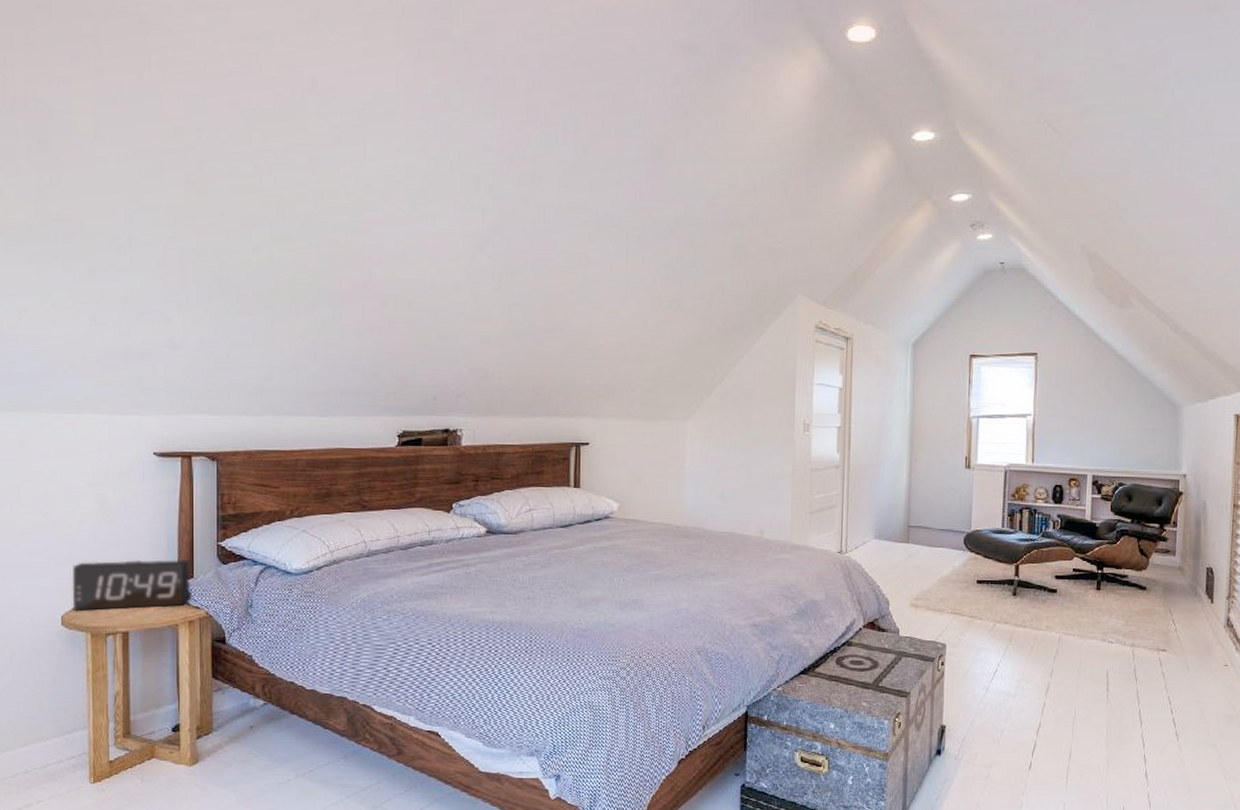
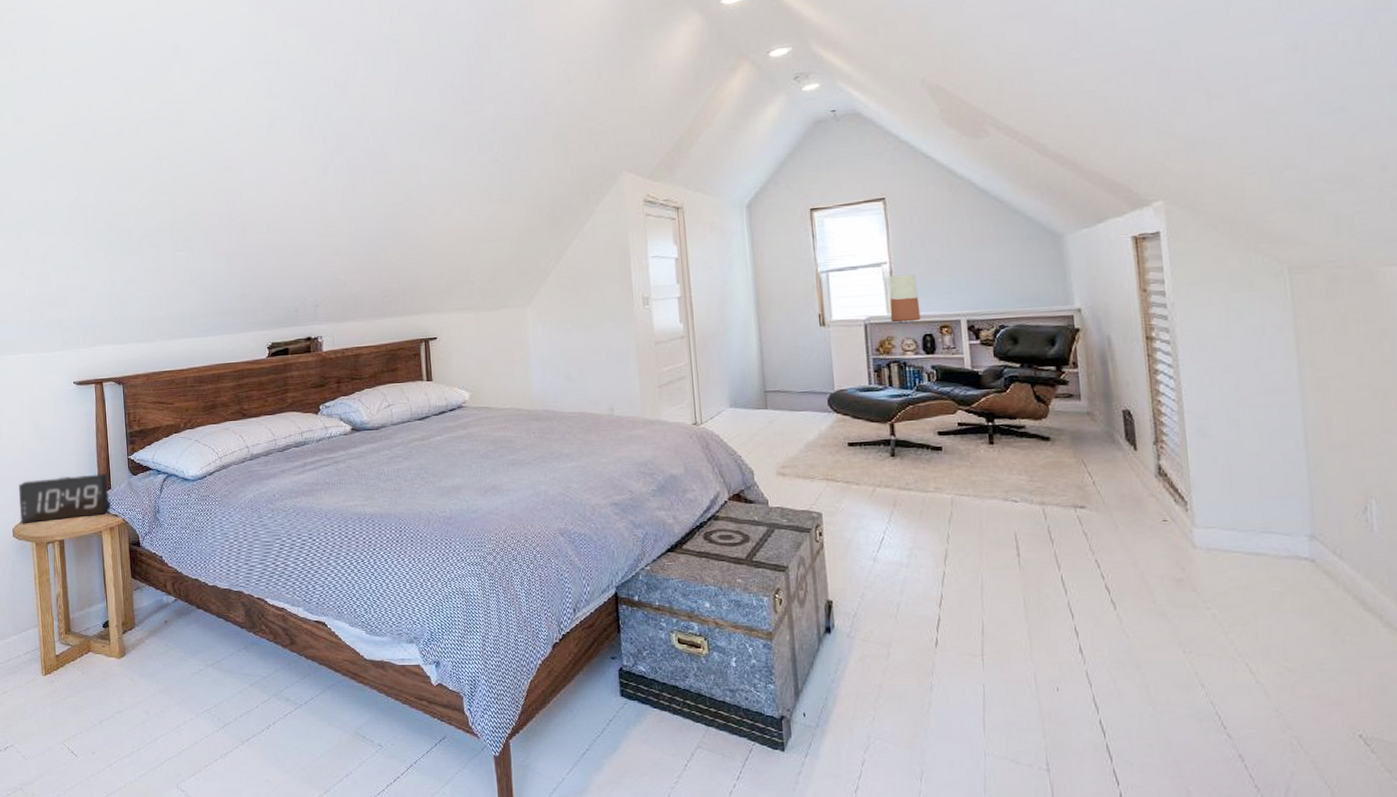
vase: none [1028,427,1055,472] -> present [888,274,921,323]

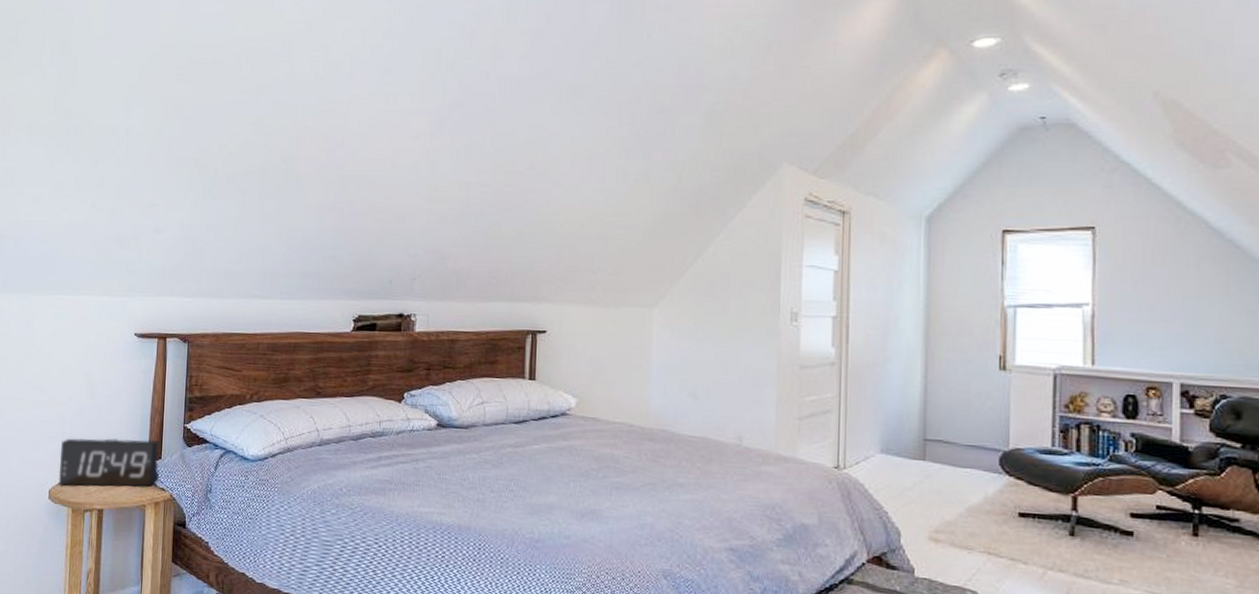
vase: present [888,274,921,323] -> none [1086,320,1124,378]

